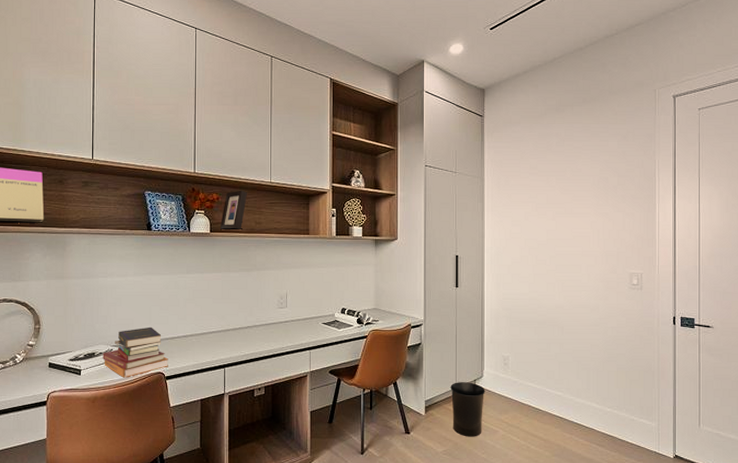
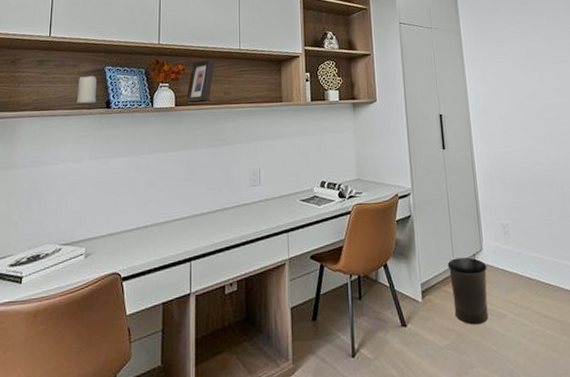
books: present [103,327,168,378] -> none [49,218,126,283]
candle: none [120,199,139,226] -> present [76,76,97,105]

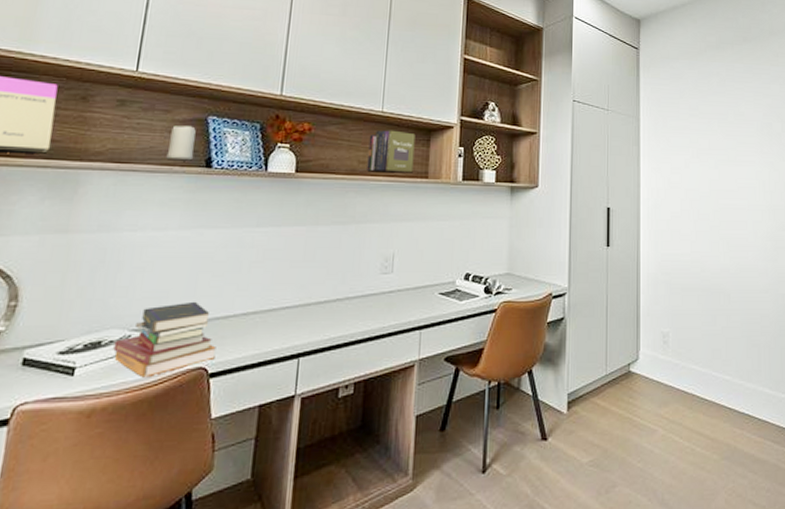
books: none [49,218,126,283] -> present [113,301,216,378]
picture frame: present [185,59,215,103] -> none [309,120,350,171]
books: none [231,64,269,100] -> present [367,130,416,173]
waste bin: present [447,257,489,325] -> none [599,367,642,440]

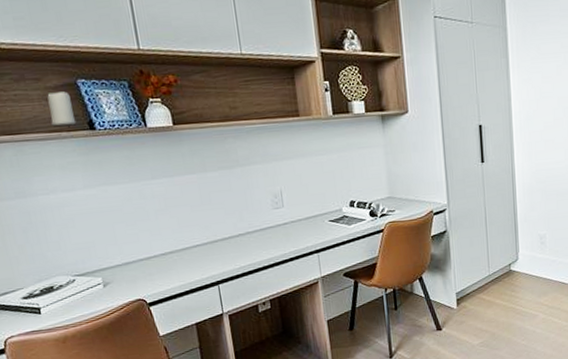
books: present [113,301,216,378] -> none [63,247,149,311]
books: present [367,130,416,173] -> none [234,71,284,116]

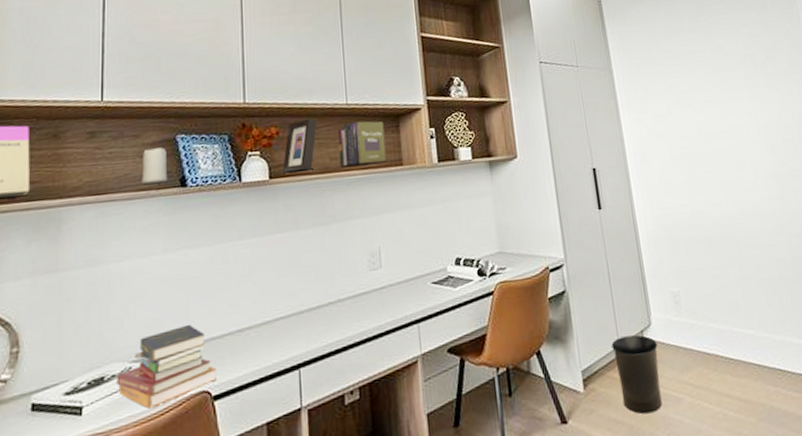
books: none [63,247,149,311] -> present [116,324,216,409]
picture frame: none [184,67,214,121] -> present [282,118,317,174]
books: none [234,71,284,116] -> present [338,121,387,167]
waste bin: none [483,267,522,325] -> present [611,334,663,414]

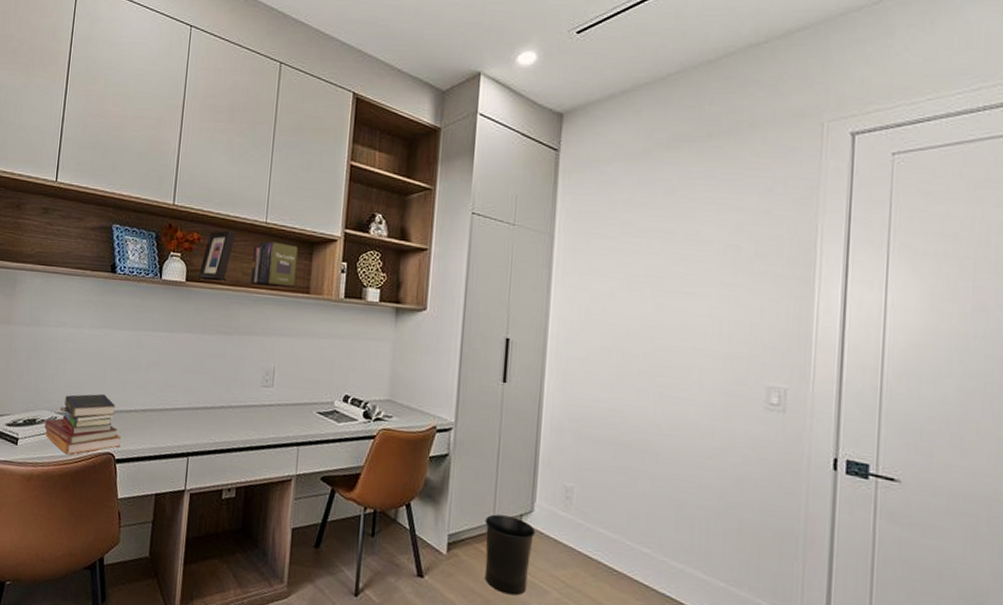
candle: present [141,147,168,185] -> none [80,232,103,266]

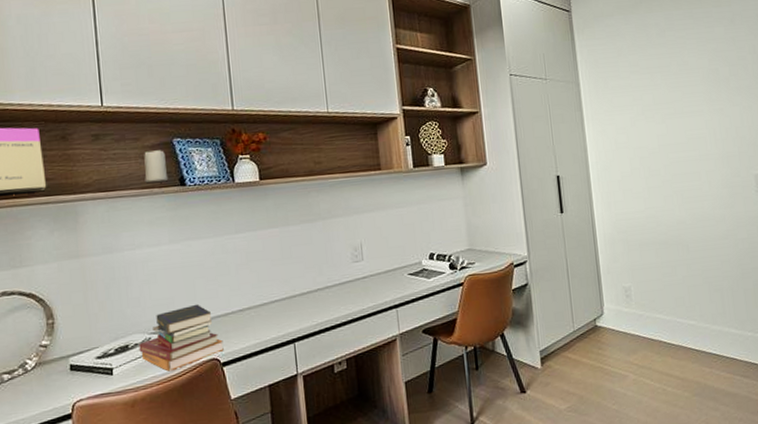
candle: none [80,232,103,266] -> present [144,150,169,184]
picture frame: present [198,230,235,282] -> none [271,125,301,176]
books: present [250,242,298,287] -> none [320,128,366,170]
waste bin: present [484,514,536,596] -> none [567,322,610,387]

